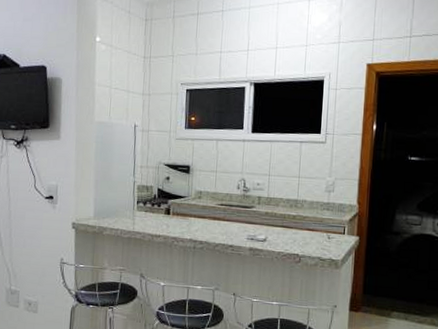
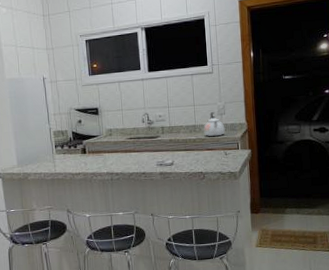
kettle: none [306,187,332,216] -> present [203,112,225,137]

